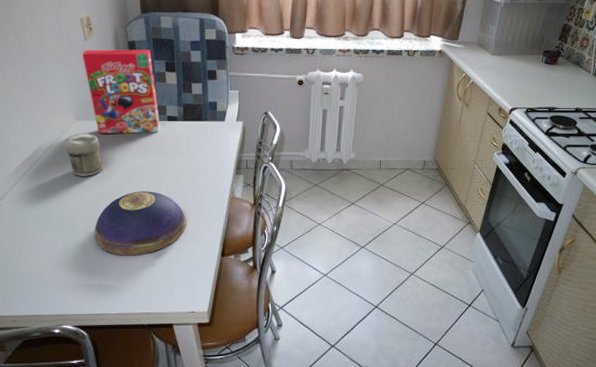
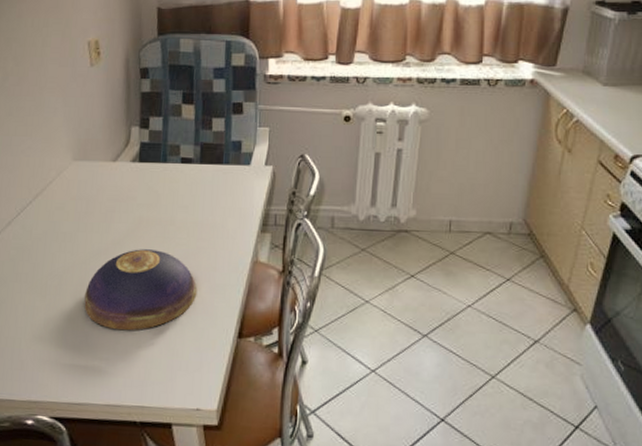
jar: present [64,133,102,176] -> none [58,176,100,229]
cereal box: present [82,49,160,134] -> none [86,77,172,178]

